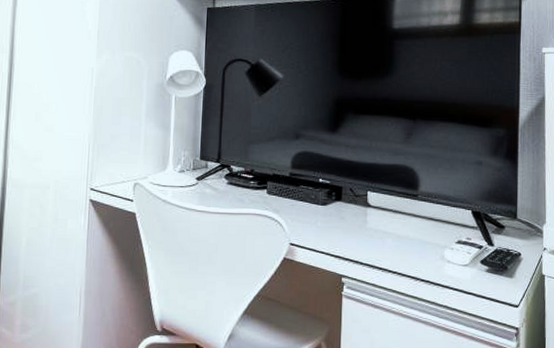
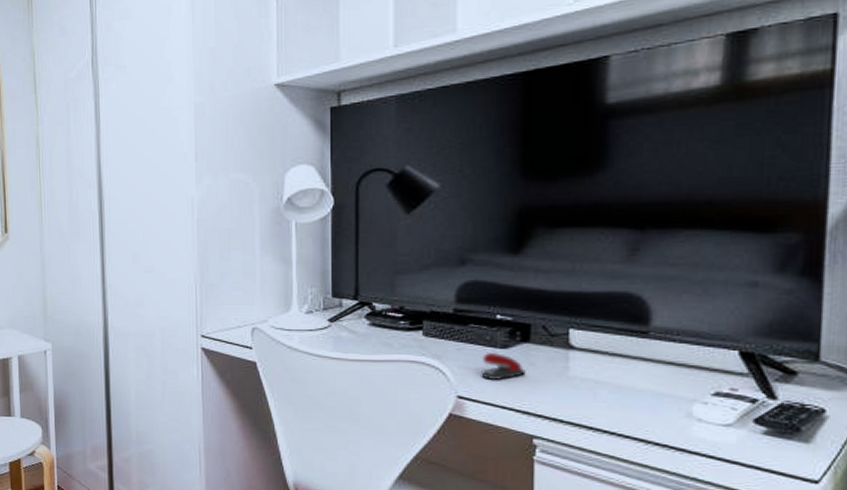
stapler: none [307,208,338,231] -> present [481,352,526,381]

